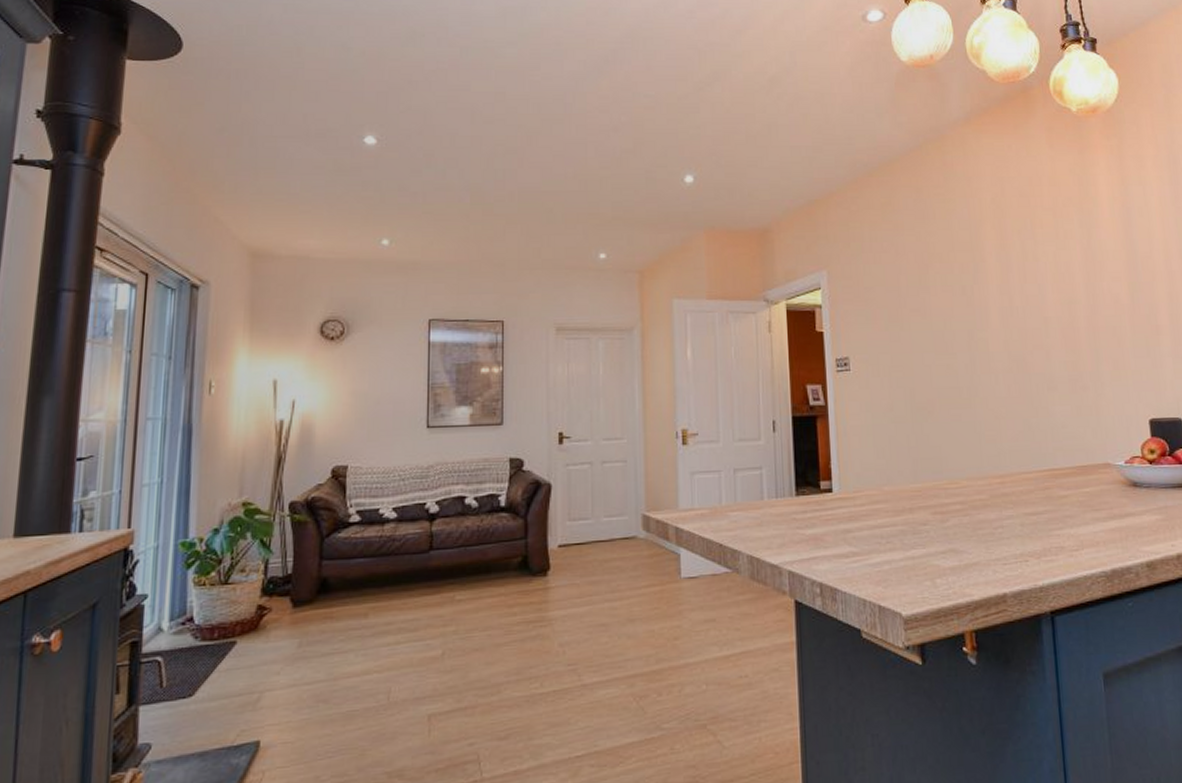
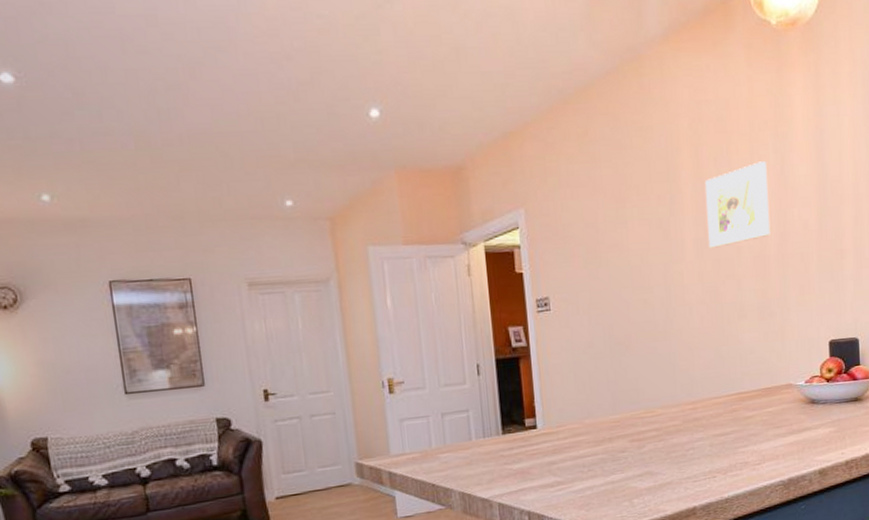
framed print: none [1008,236,1080,317] -> present [704,161,771,248]

